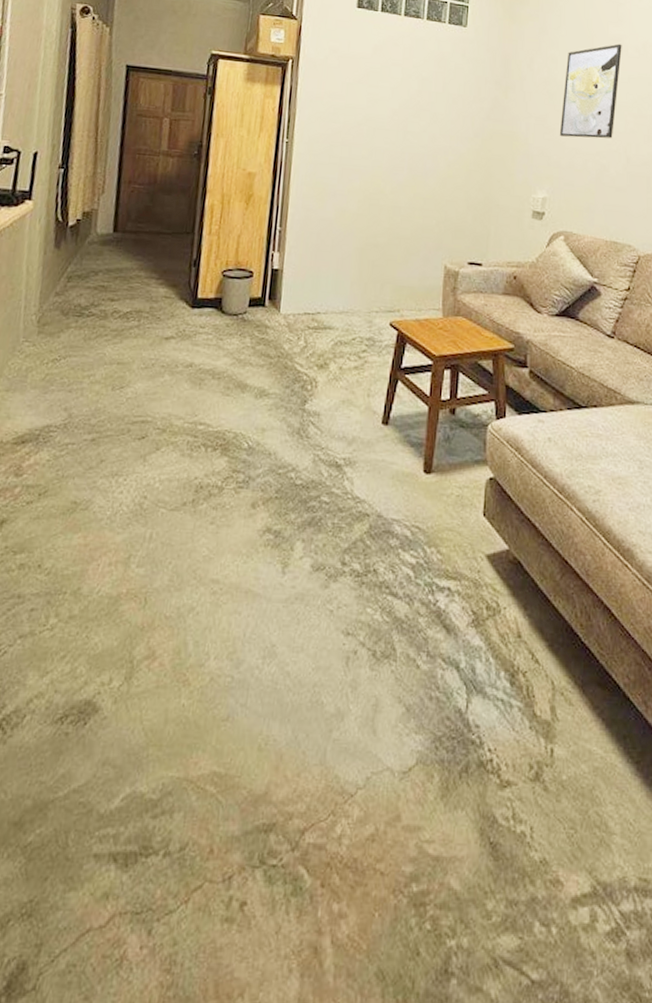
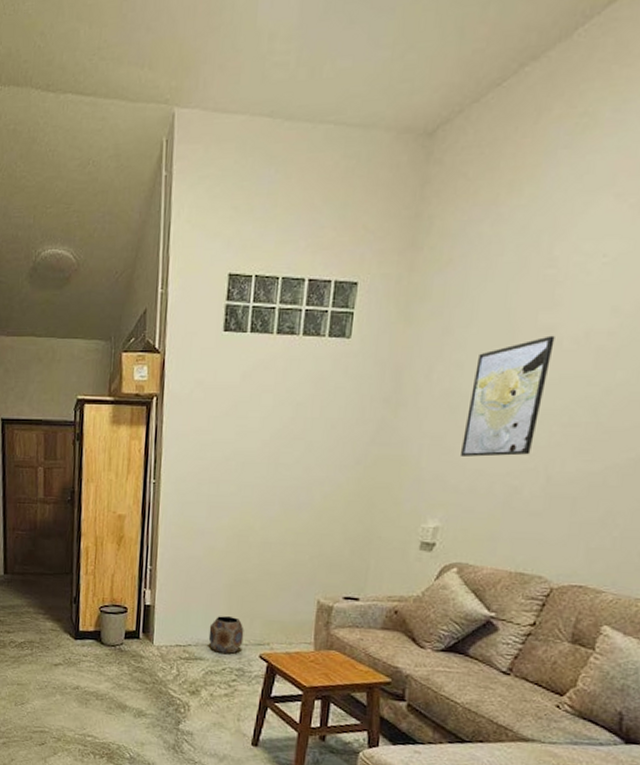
planter: none [338,281,375,323] -> present [208,616,244,654]

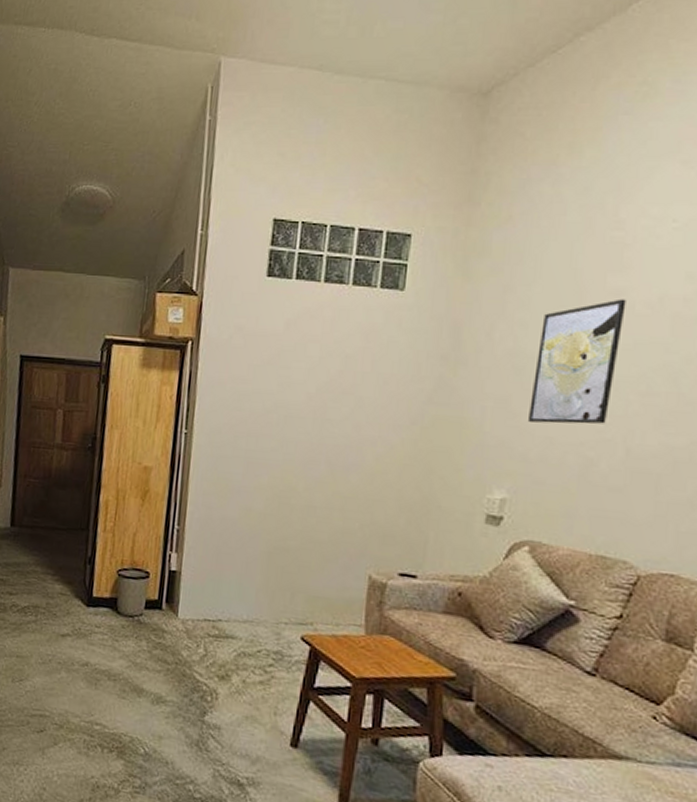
planter: present [208,616,244,654] -> none [242,587,284,634]

